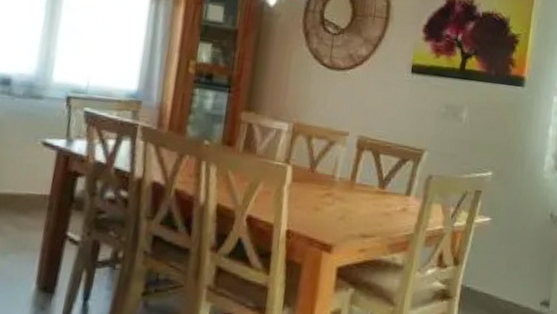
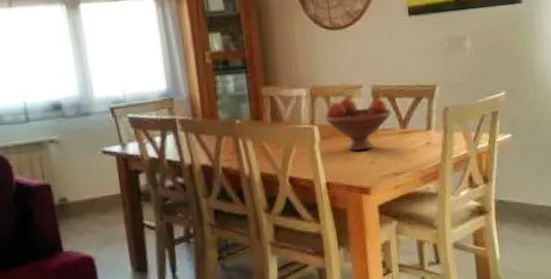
fruit bowl: none [301,143,374,204] -> present [324,98,392,151]

